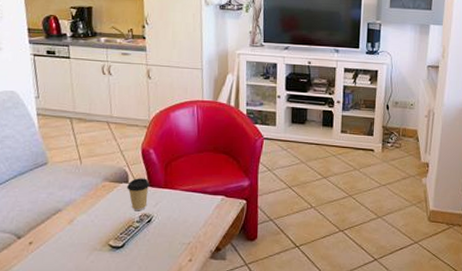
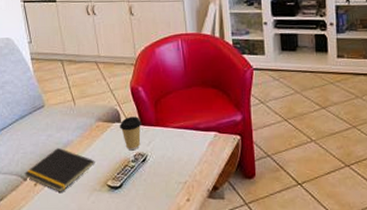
notepad: none [18,205,98,251] -> present [24,147,95,192]

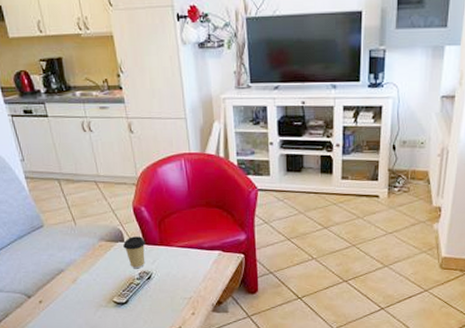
notepad: present [24,147,95,192] -> none [28,266,100,309]

